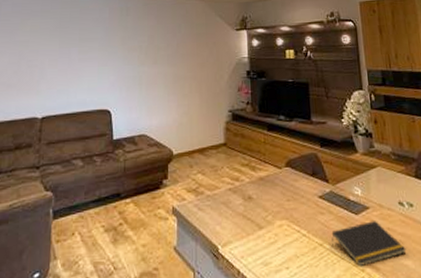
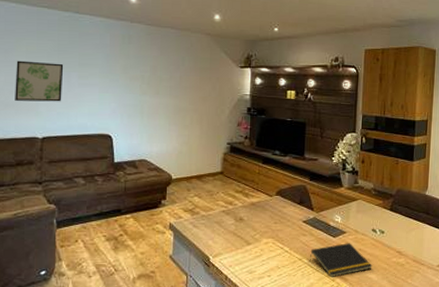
wall art: none [17,40,65,81] -> present [15,60,64,102]

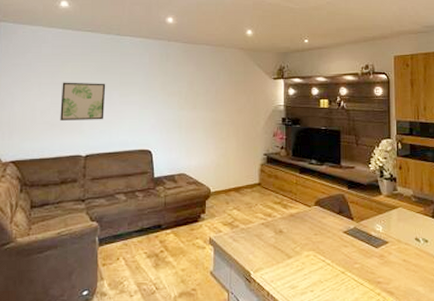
notepad: present [310,243,372,277] -> none [353,253,419,291]

